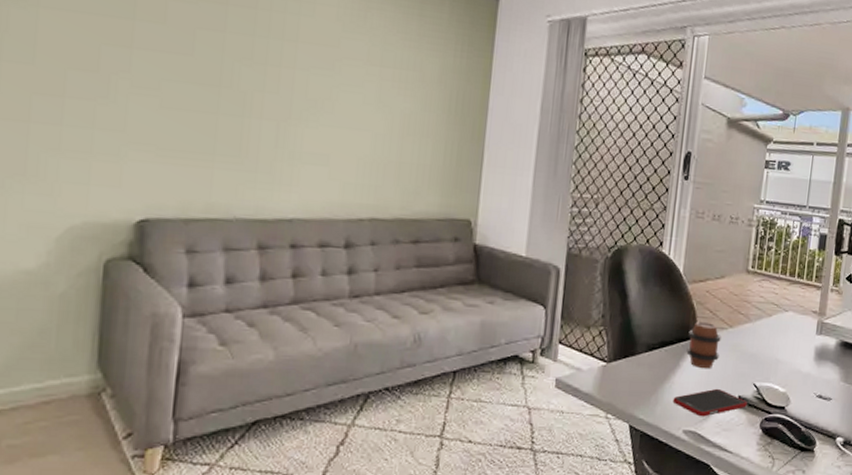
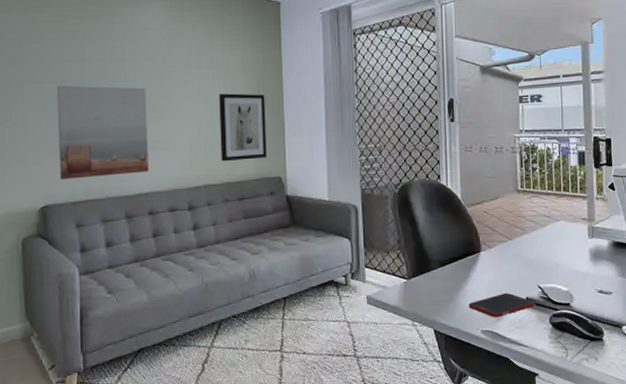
wall art: none [170,59,307,192] -> present [56,85,149,180]
wall art: none [396,103,464,194] -> present [219,93,267,162]
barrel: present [686,322,721,368] -> none [473,238,503,276]

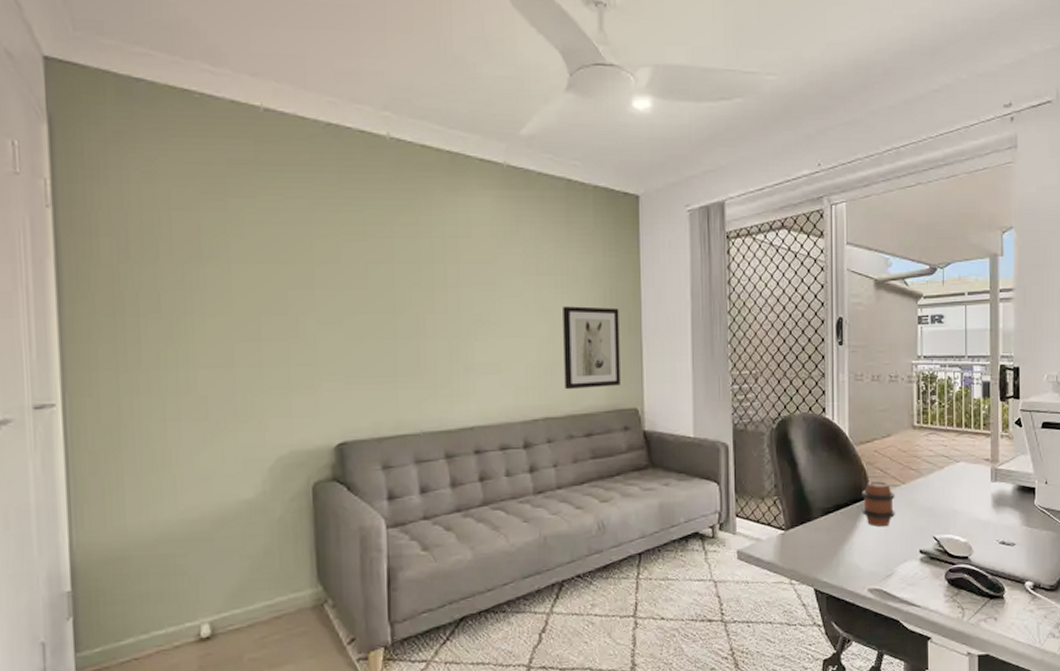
wall art: present [56,85,149,180] -> none [357,292,474,411]
cell phone: present [468,292,535,318] -> none [854,544,929,575]
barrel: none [473,238,503,276] -> present [862,481,895,526]

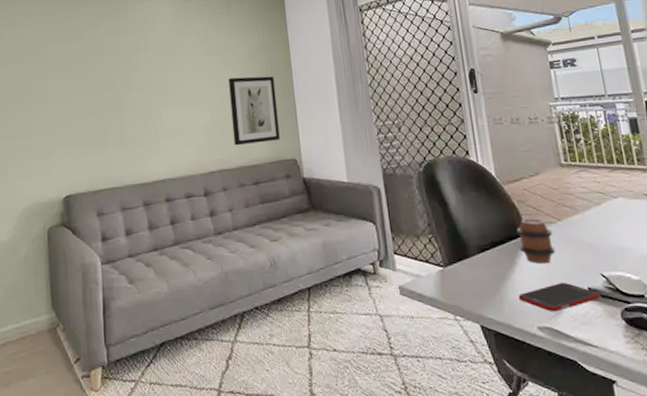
cell phone: none [854,544,929,575] -> present [518,282,600,312]

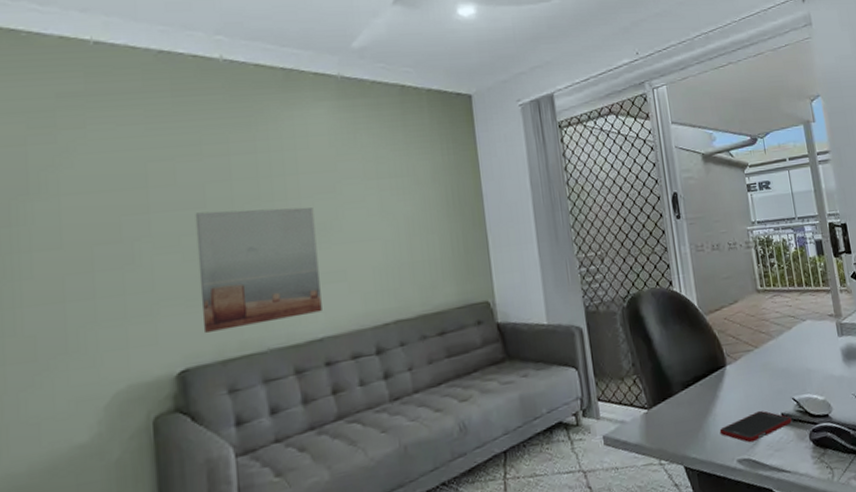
wall art: none [76,77,164,170] -> present [195,207,322,334]
wall art: present [228,76,280,146] -> none [406,203,470,290]
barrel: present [516,219,555,263] -> none [717,348,753,395]

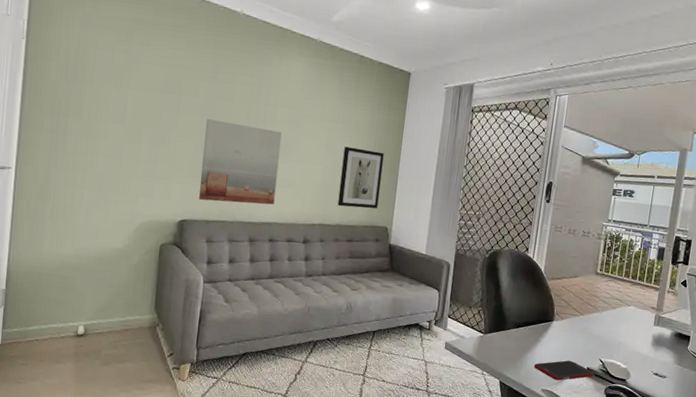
wall art: none [406,203,470,290] -> present [337,146,384,209]

